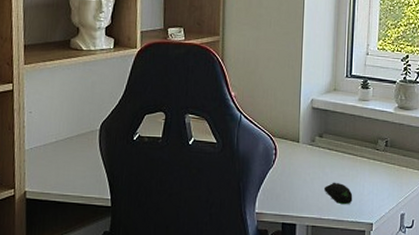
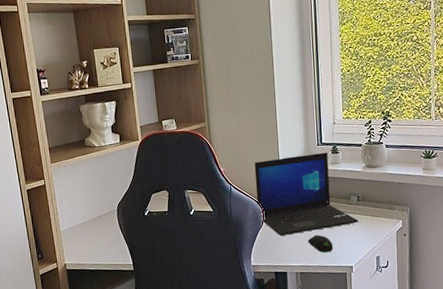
laptop: none [269,86,385,180] -> present [254,152,359,236]

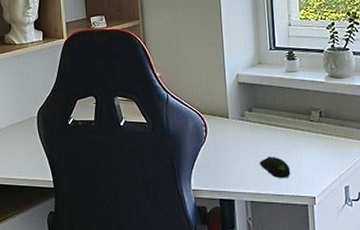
laptop: present [254,152,359,236] -> none [195,58,322,155]

